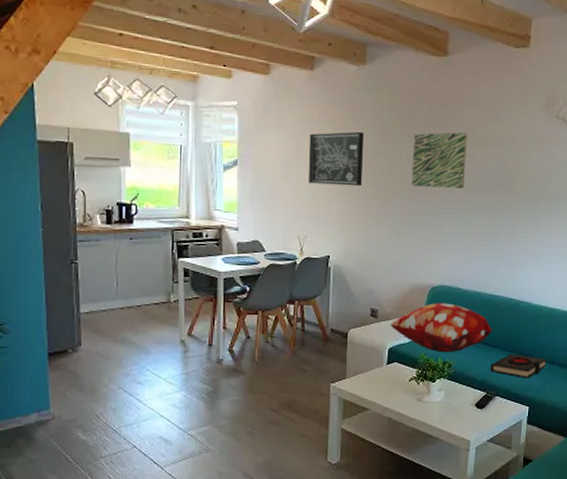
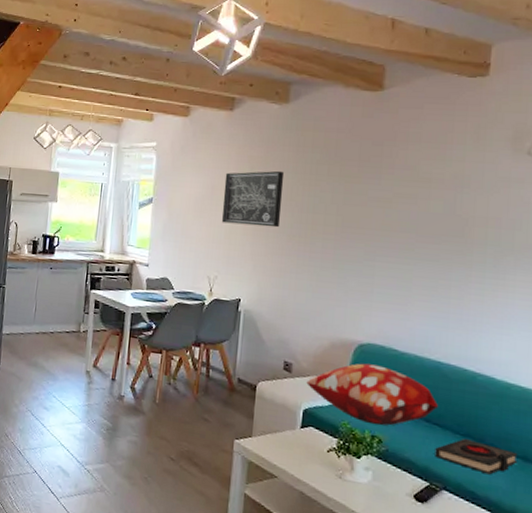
wall art: present [411,132,468,189] -> none [336,171,407,234]

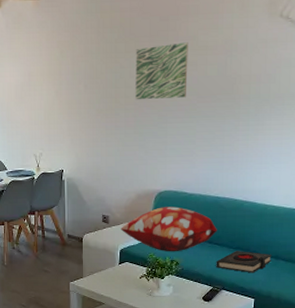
wall art: present [221,170,285,228] -> none [39,52,90,106]
wall art: none [336,171,407,234] -> present [135,42,188,100]

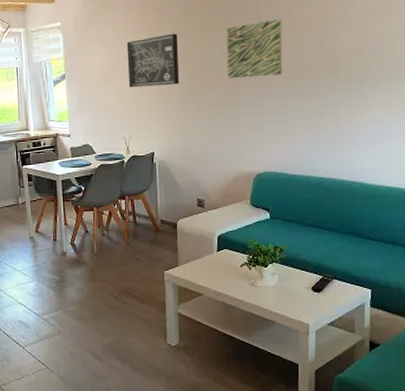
wall art: none [39,52,90,106] -> present [126,33,180,88]
decorative pillow: present [121,207,217,252] -> none [217,189,324,238]
book: present [216,250,272,273] -> none [325,235,388,261]

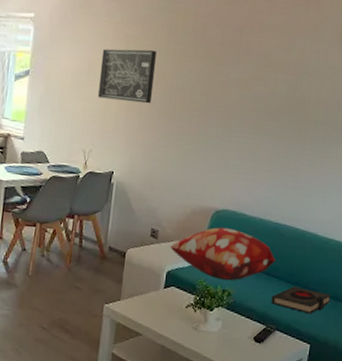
decorative pillow: none [217,189,324,238] -> present [170,227,275,281]
wall art: present [226,19,283,79] -> none [201,55,260,113]
book: none [325,235,388,261] -> present [271,285,331,314]

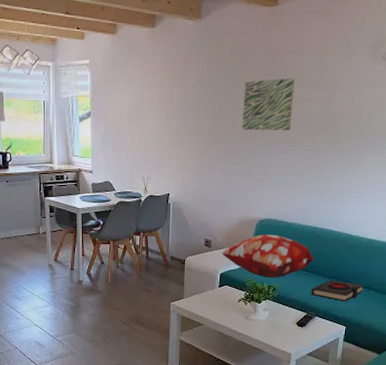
wall art: present [97,48,158,104] -> none [150,81,200,132]
wall art: none [201,55,260,113] -> present [242,78,295,131]

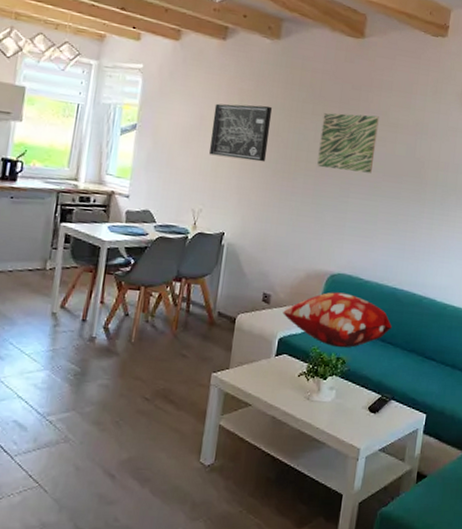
wall art: none [150,81,200,132] -> present [208,103,273,162]
book: present [311,279,364,302] -> none [387,353,449,383]

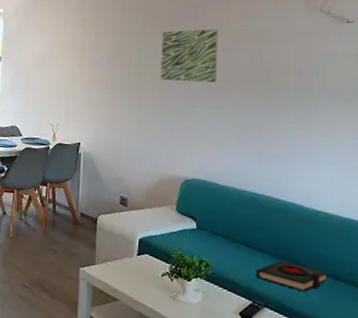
wall art: present [208,103,273,162] -> none [61,30,114,80]
decorative pillow: present [282,292,392,348] -> none [140,196,256,251]
book: none [387,353,449,383] -> present [256,260,328,293]

